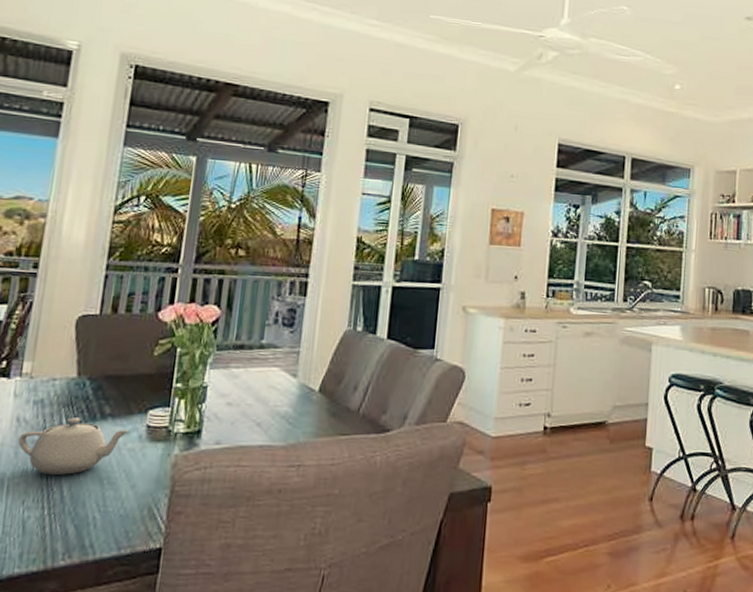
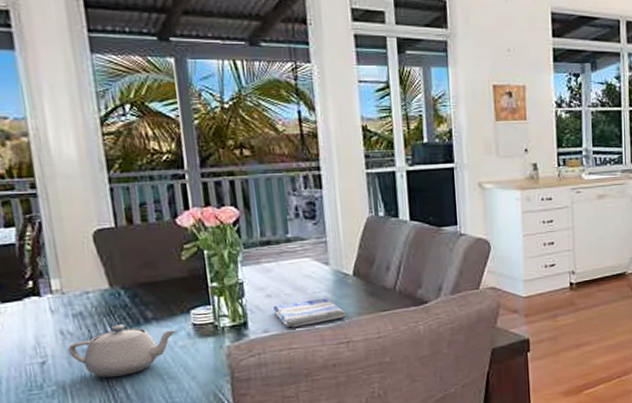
dish towel: none [231,413,304,443] -> present [274,299,346,328]

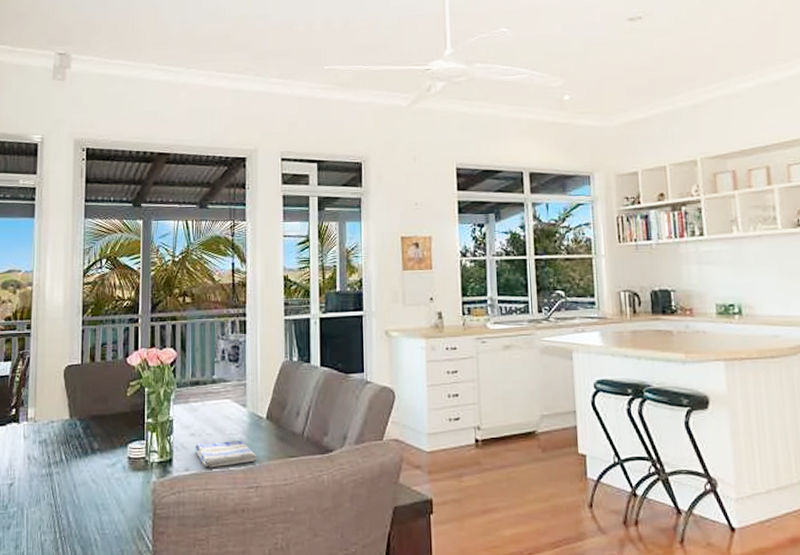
teapot: present [67,324,177,378] -> none [31,454,115,503]

